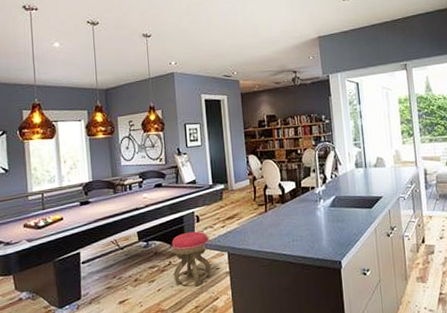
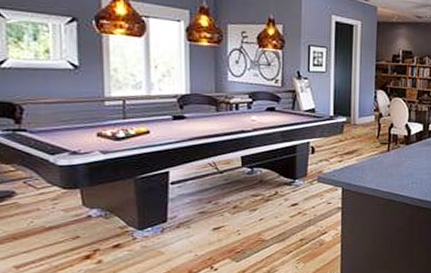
stool: present [171,231,211,287] -> none [279,162,323,219]

